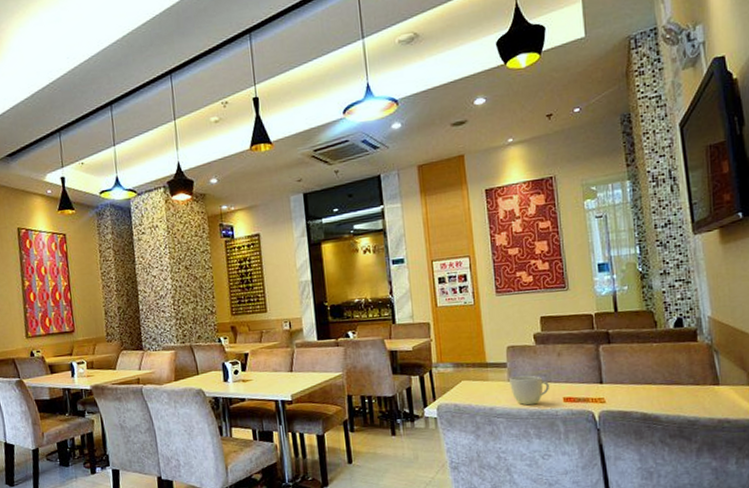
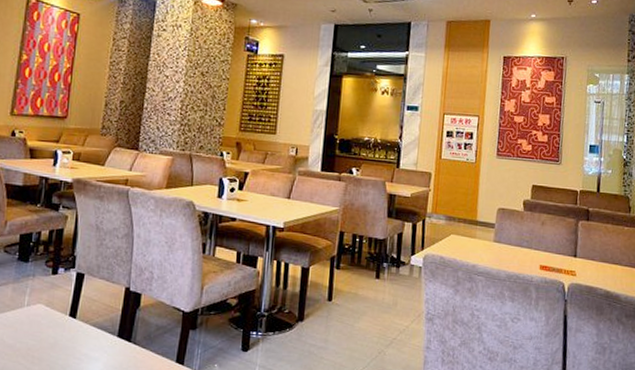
cup: present [508,375,549,406] -> none [494,238,529,268]

